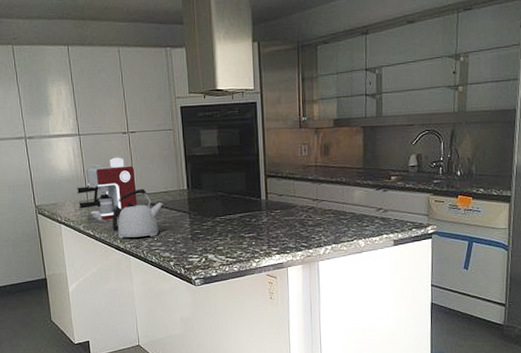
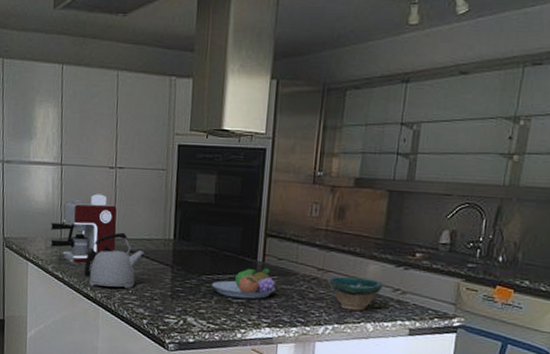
fruit bowl: none [226,204,280,233] -> present [212,268,276,299]
bowl: none [322,203,369,231] -> present [327,277,384,311]

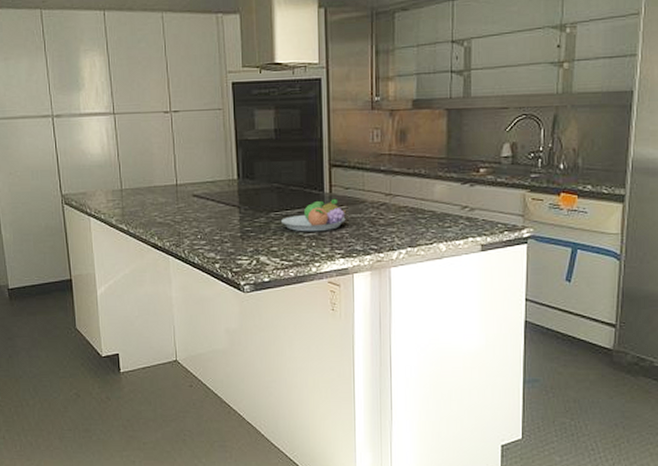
coffee maker: present [49,194,117,264] -> none [108,140,179,213]
kettle: present [84,232,145,289] -> none [149,177,209,236]
bowl: present [327,277,384,311] -> none [396,199,452,232]

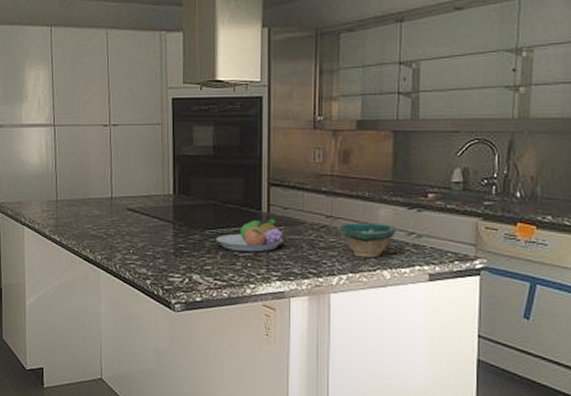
bowl: none [396,199,452,232] -> present [337,223,398,258]

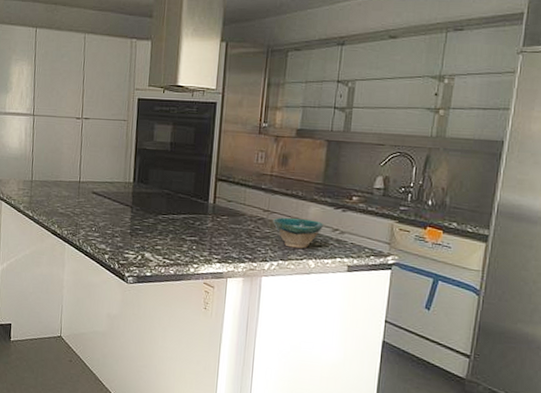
fruit bowl: present [216,218,284,252] -> none [168,209,226,237]

